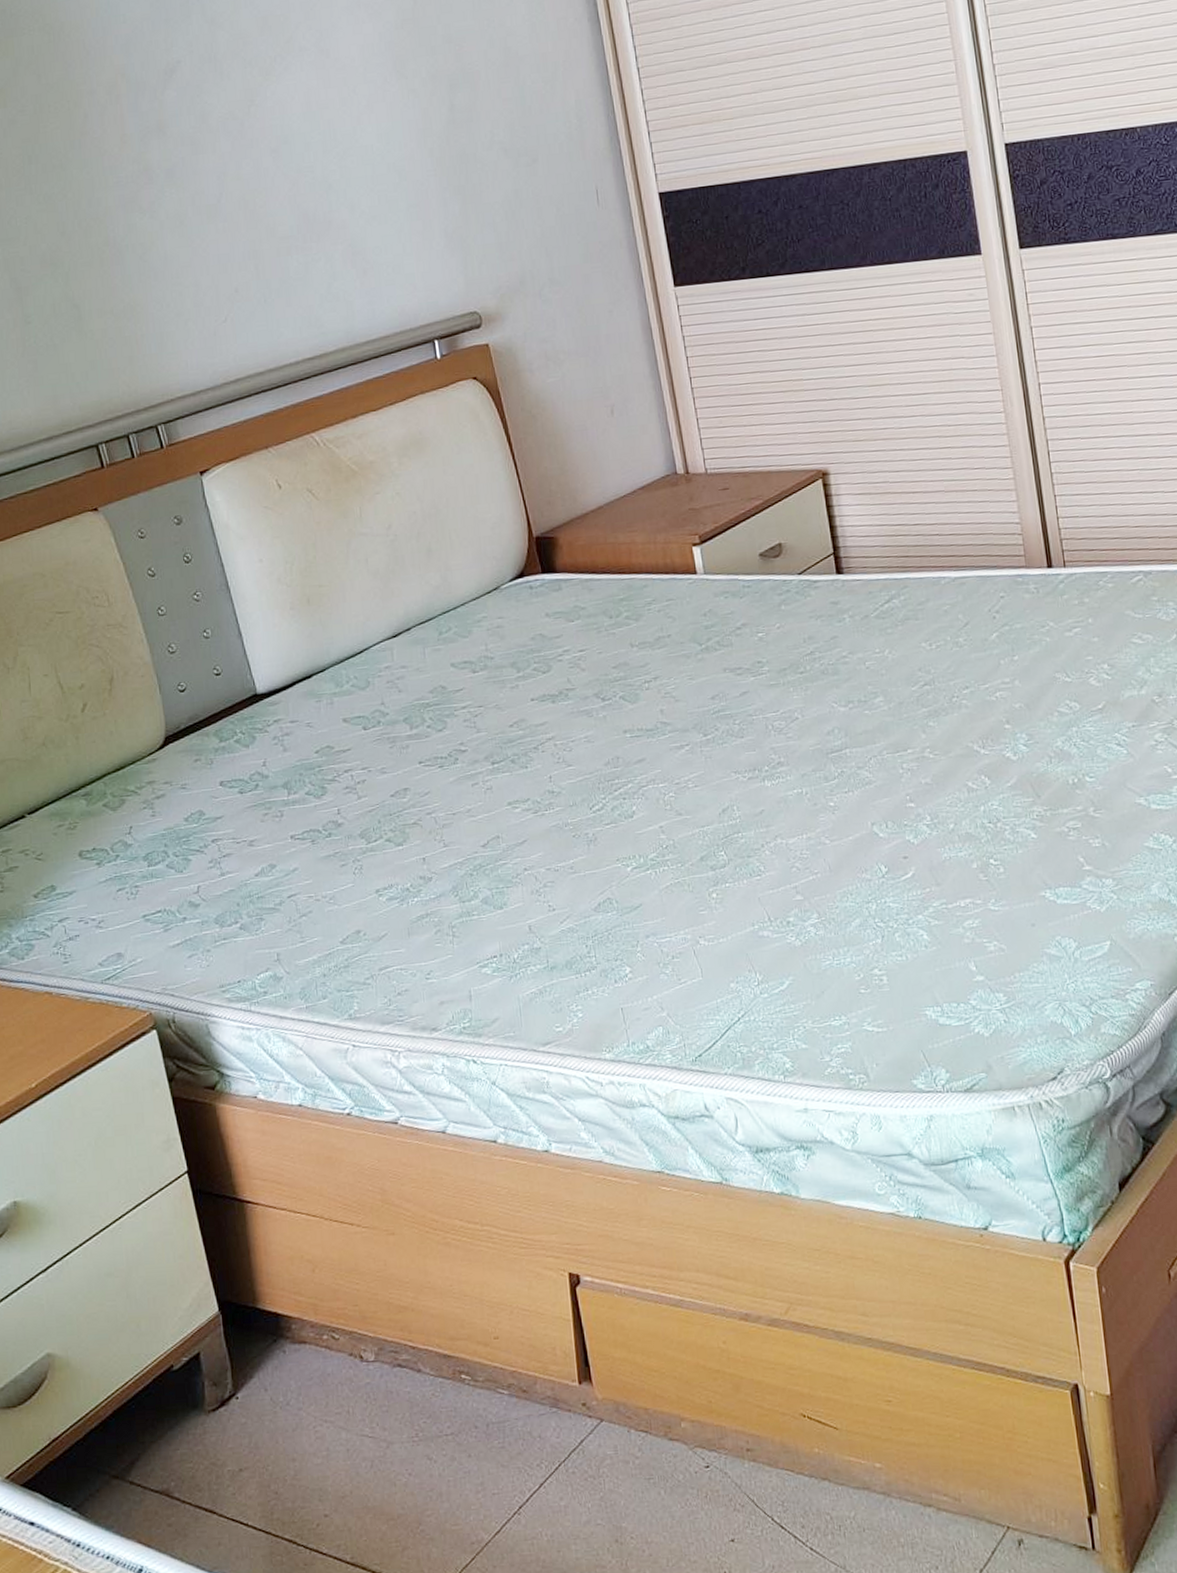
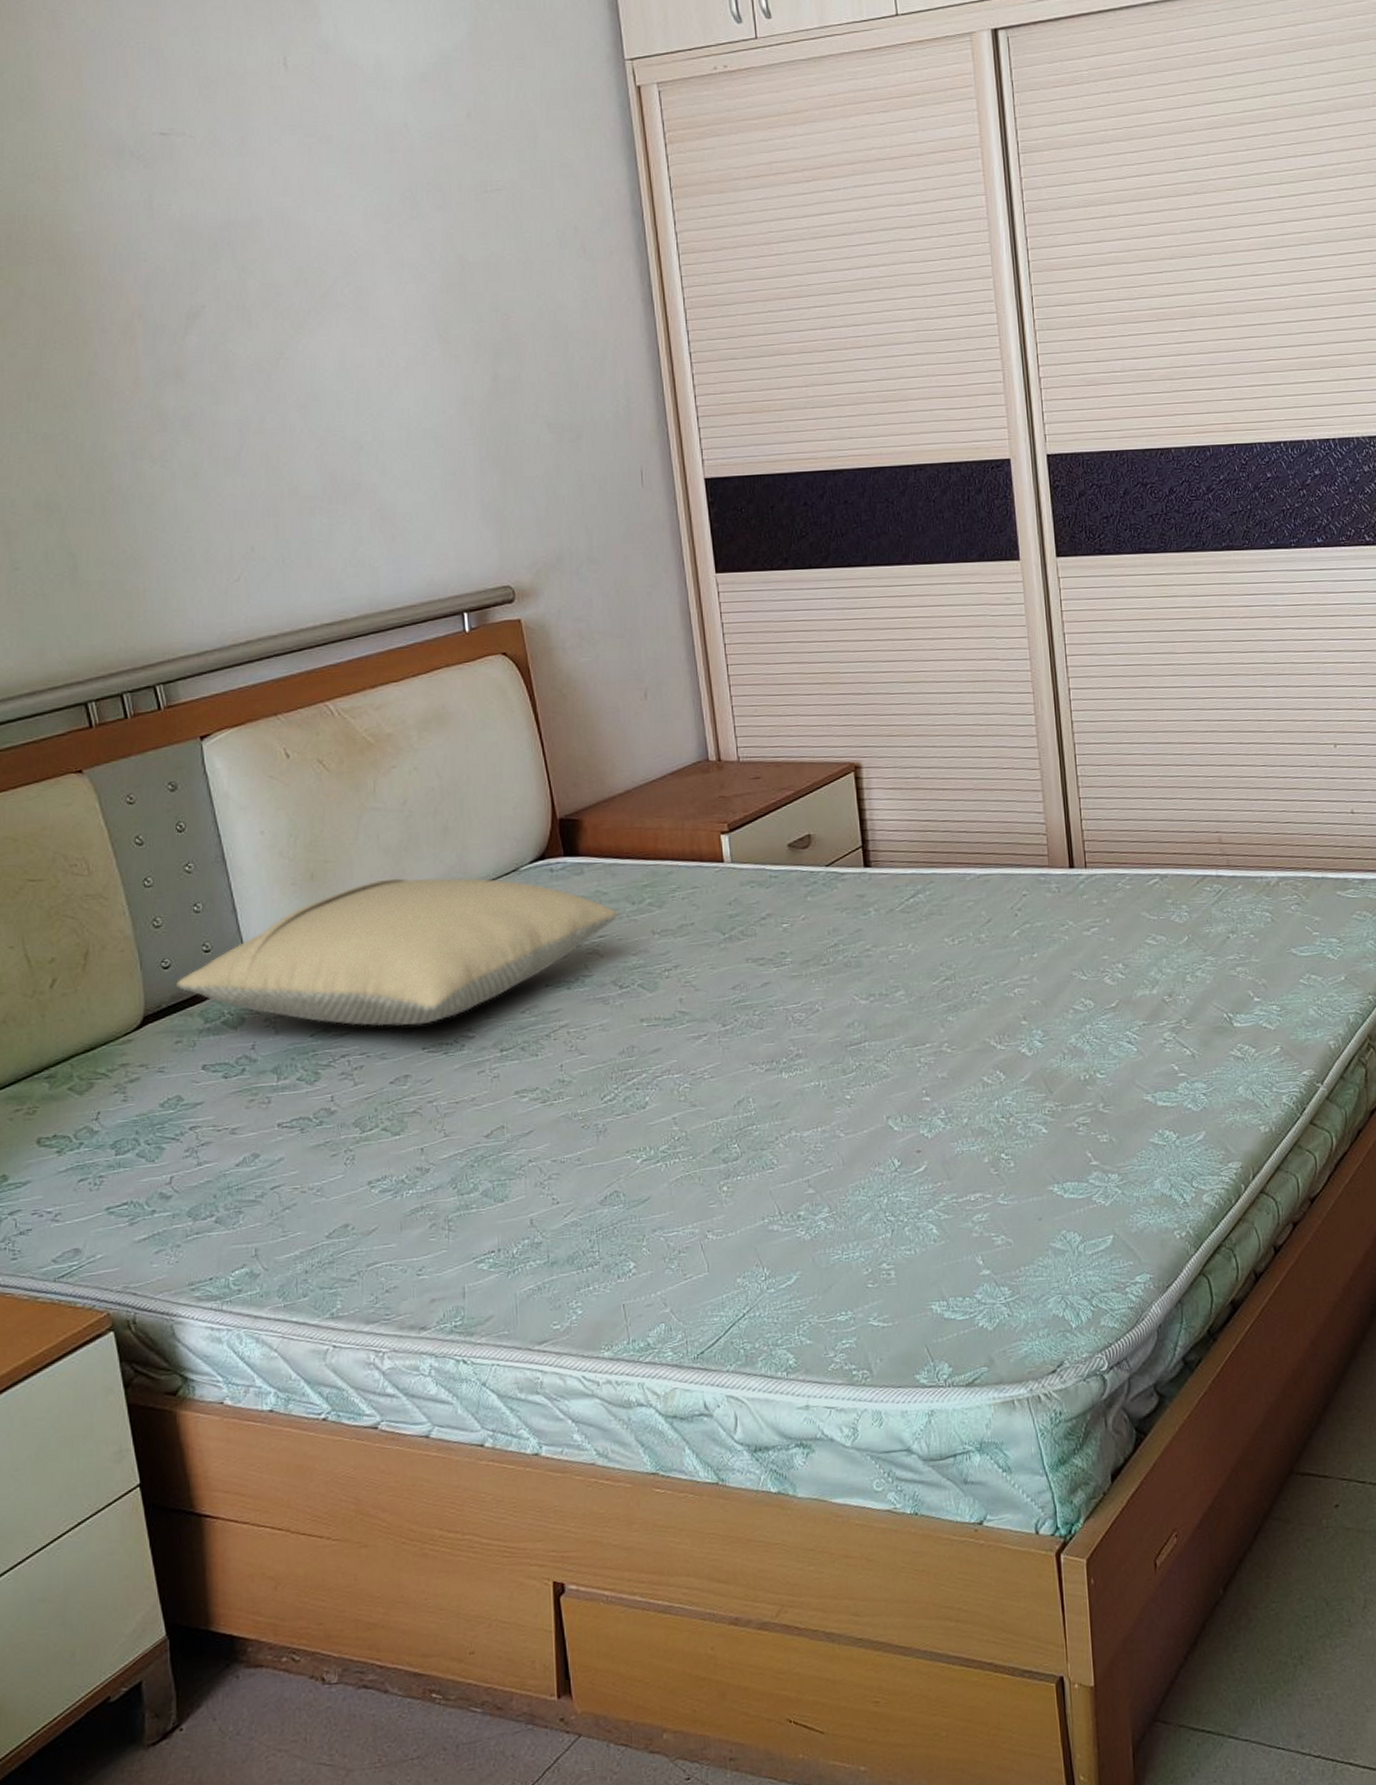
pillow: none [192,597,597,743] -> present [176,877,618,1027]

